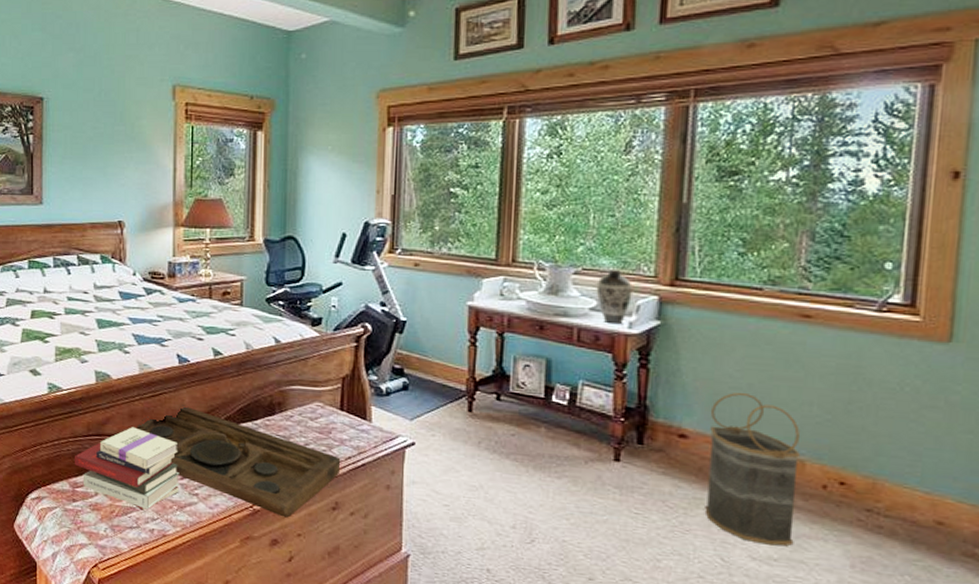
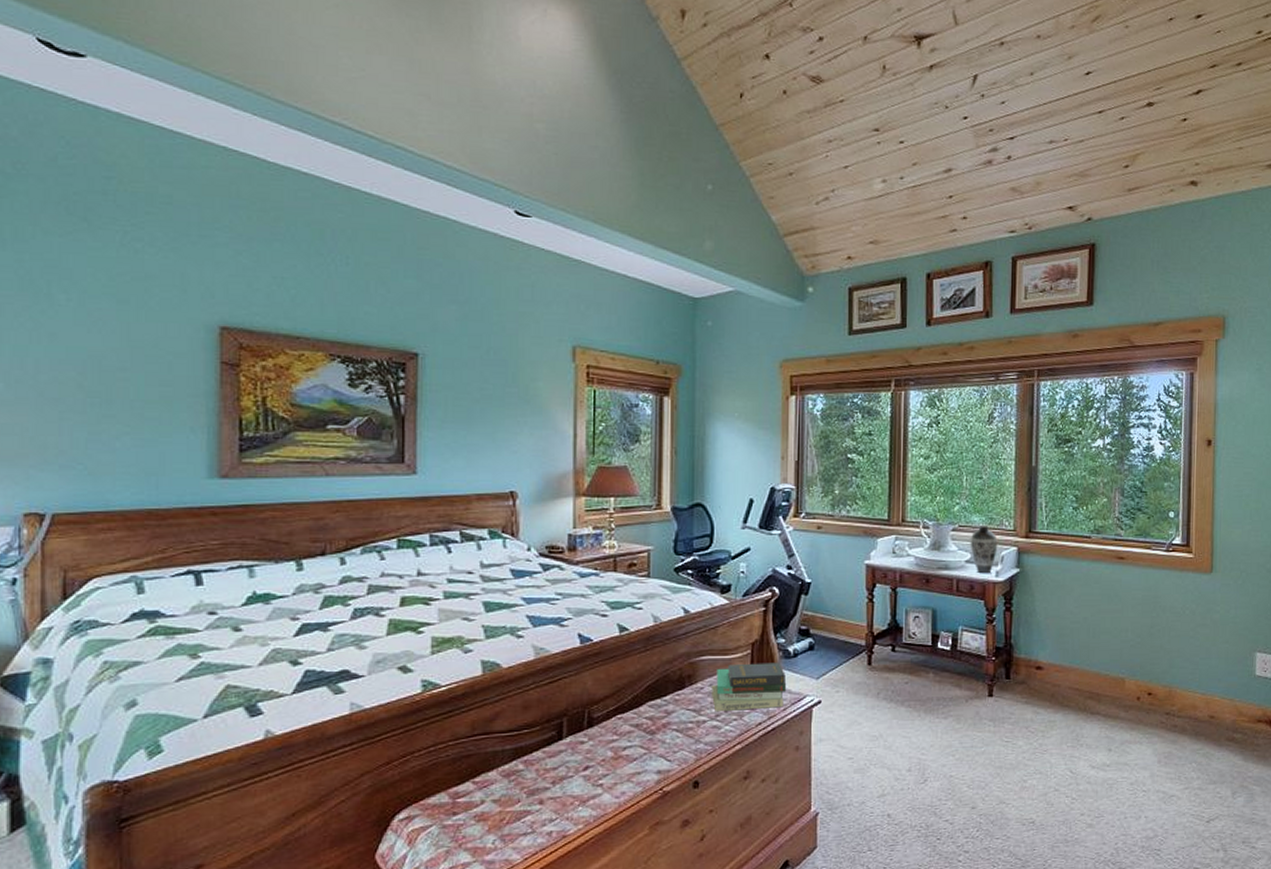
books: present [75,427,180,511] -> none [456,719,582,812]
decorative tray: present [104,405,341,518] -> none [492,688,752,795]
books: none [300,397,378,445] -> present [710,662,787,713]
basket: present [705,393,801,546] -> none [1057,626,1122,754]

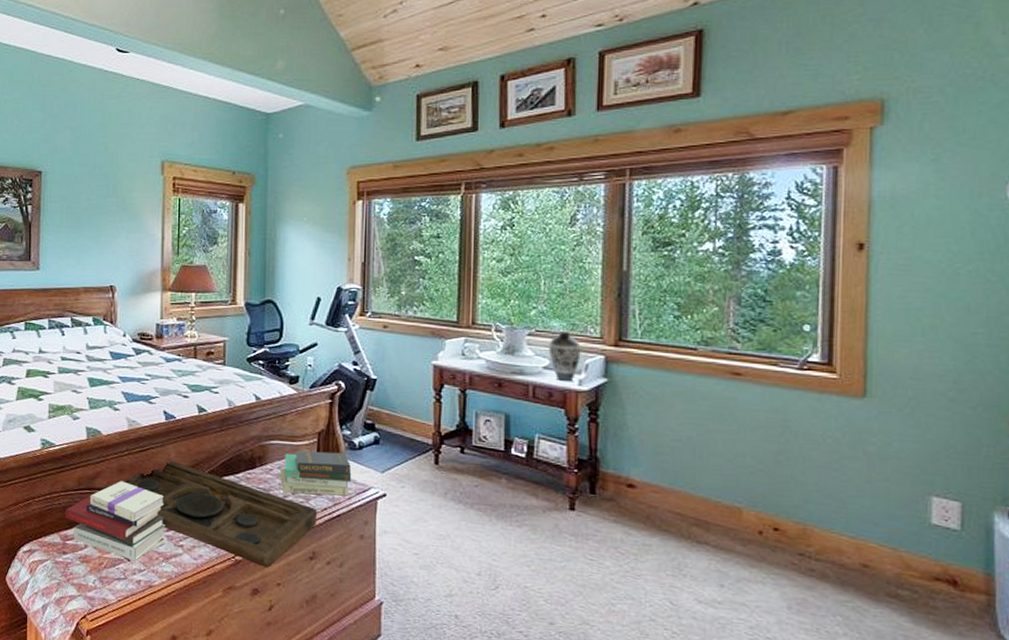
books: none [456,719,582,812] -> present [66,481,165,562]
decorative tray: none [492,688,752,795] -> present [94,459,318,568]

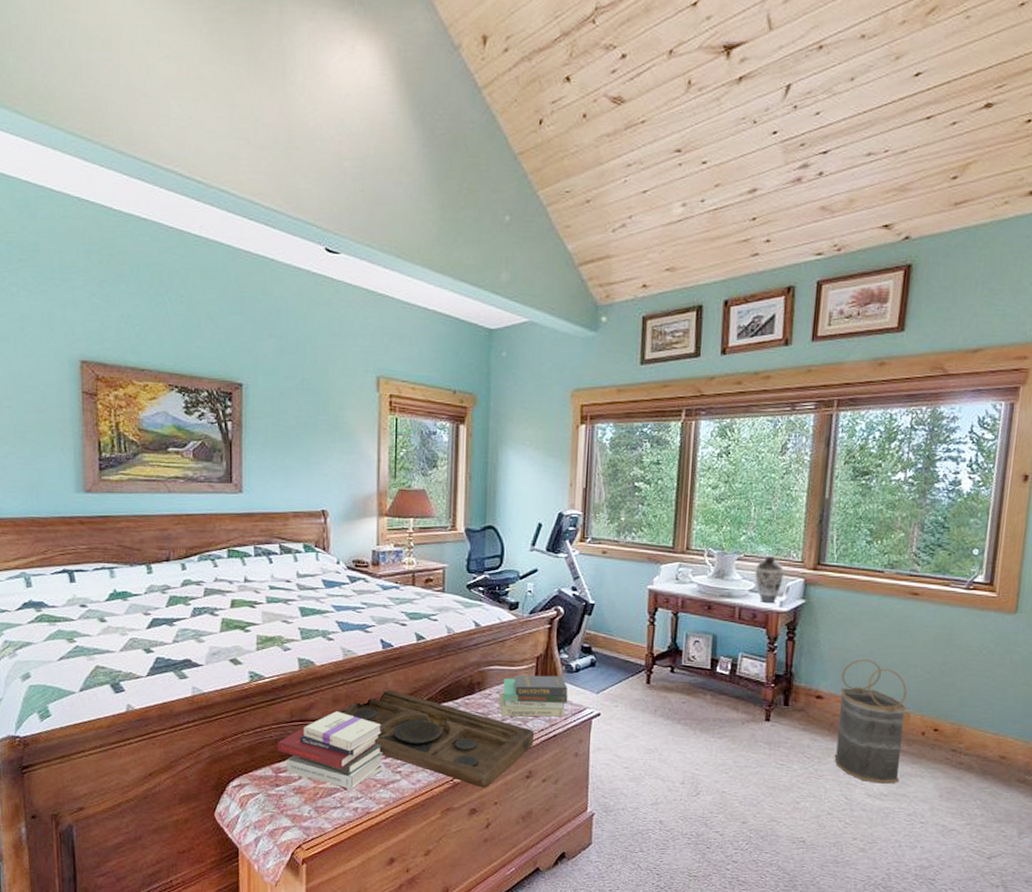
basket: none [653,445,738,589] -> present [834,659,907,784]

